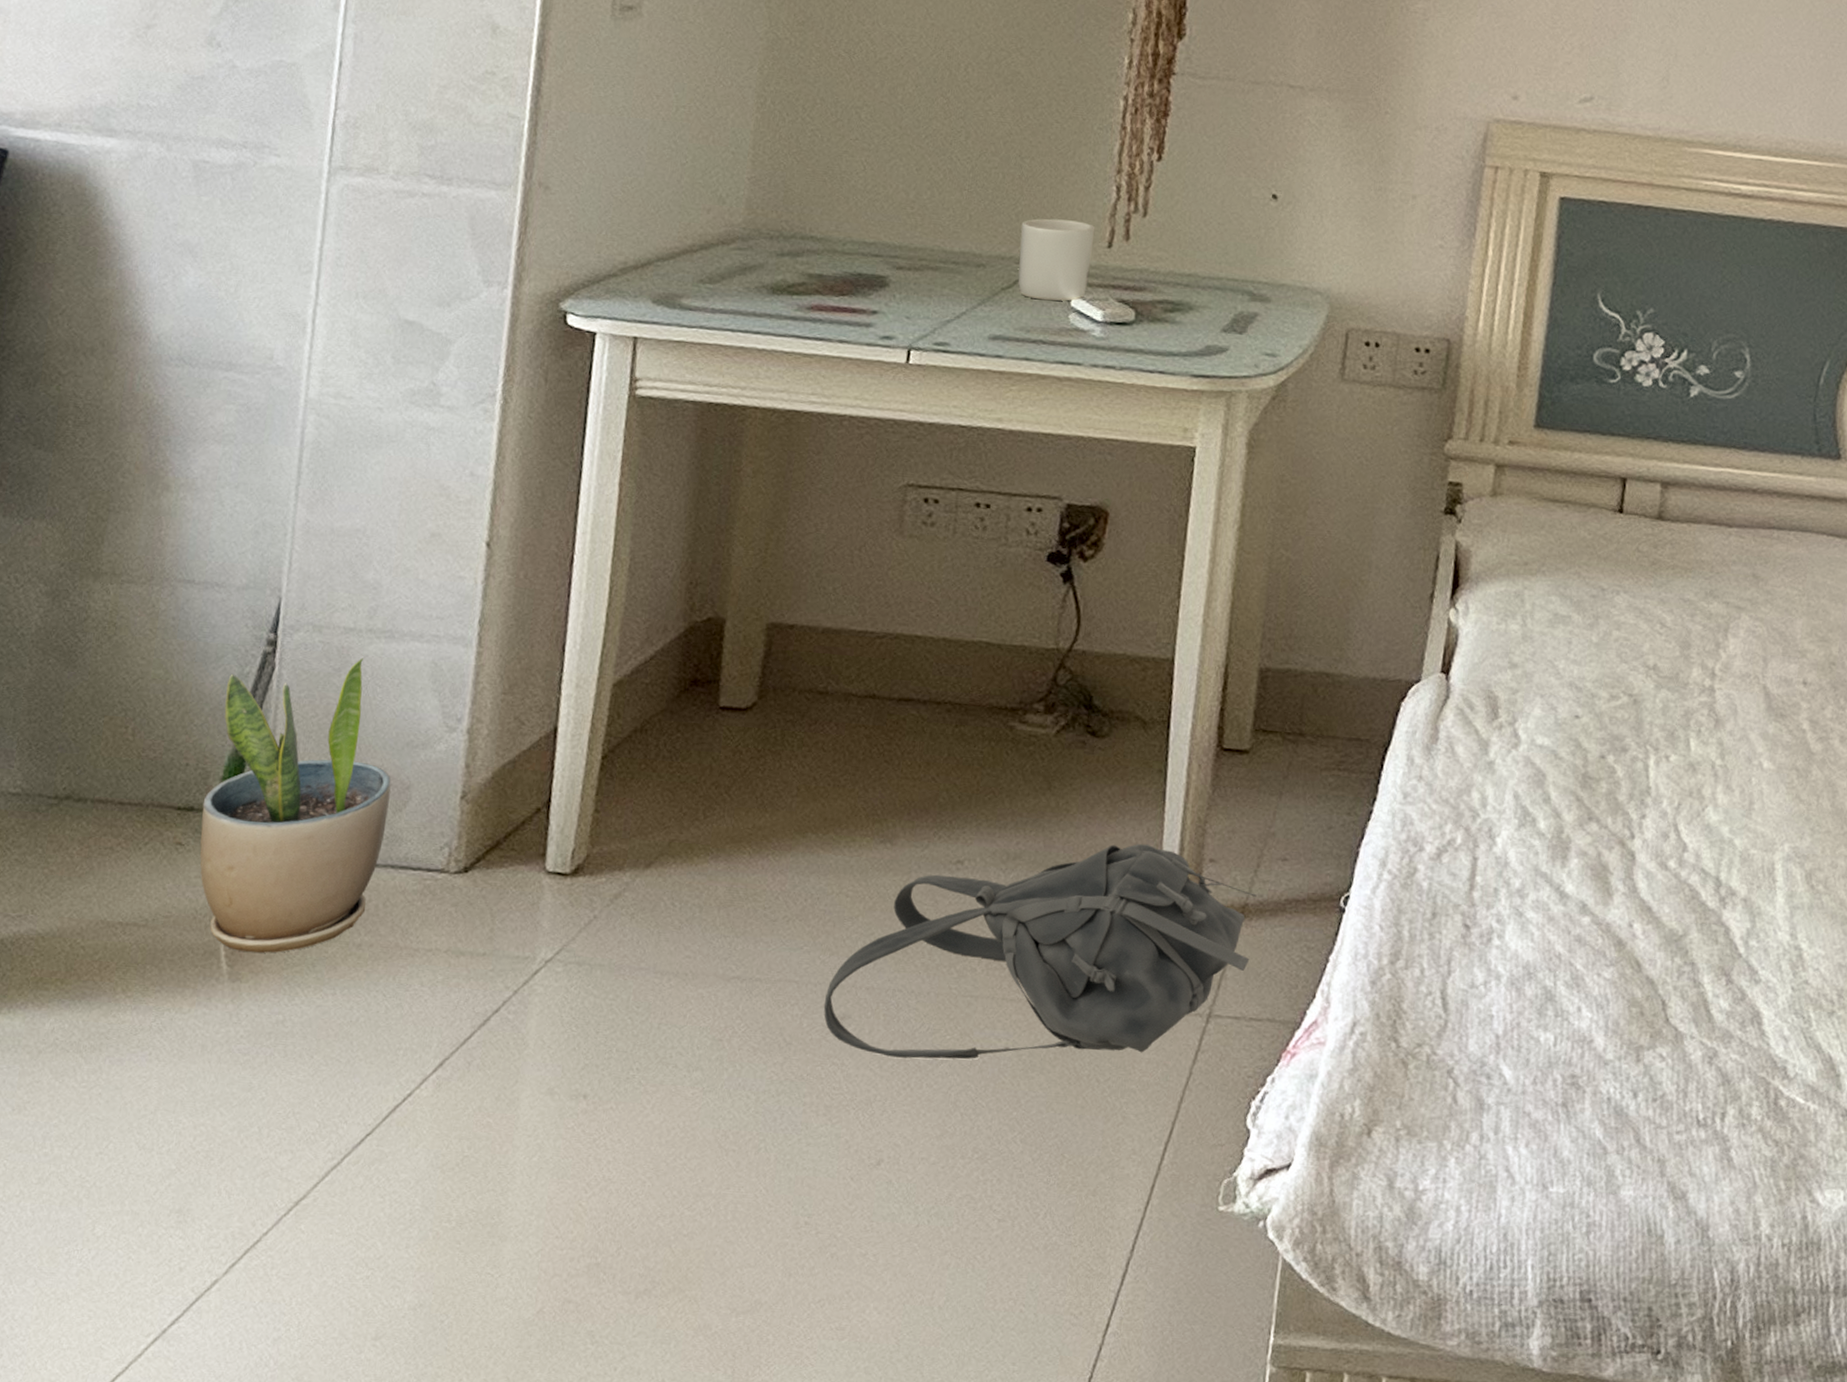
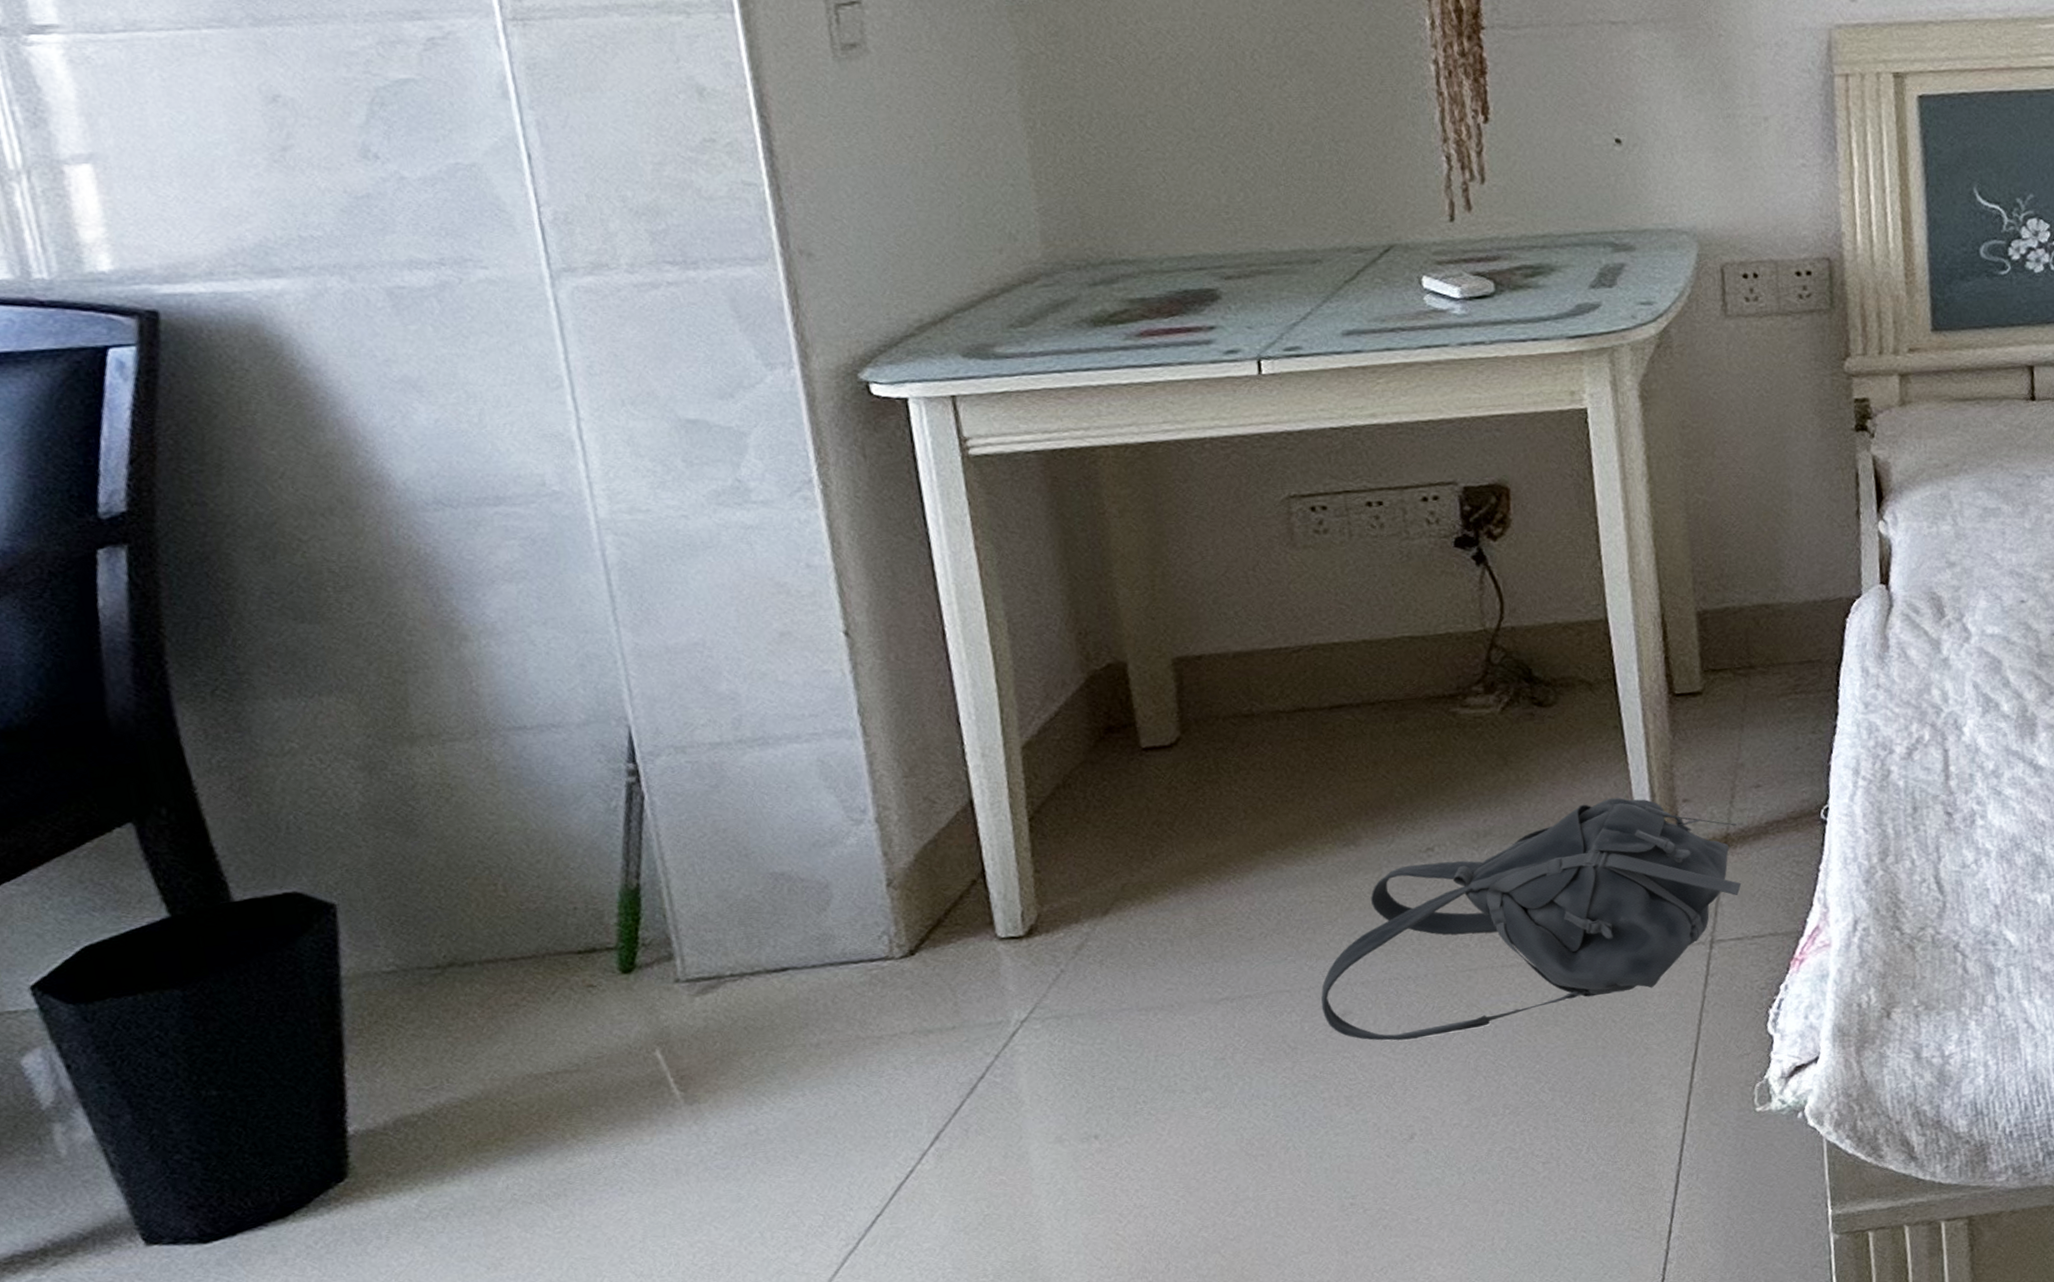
potted plant: present [200,658,392,953] -> none [595,769,815,1075]
mug: present [1017,218,1096,301] -> none [1351,198,1437,287]

